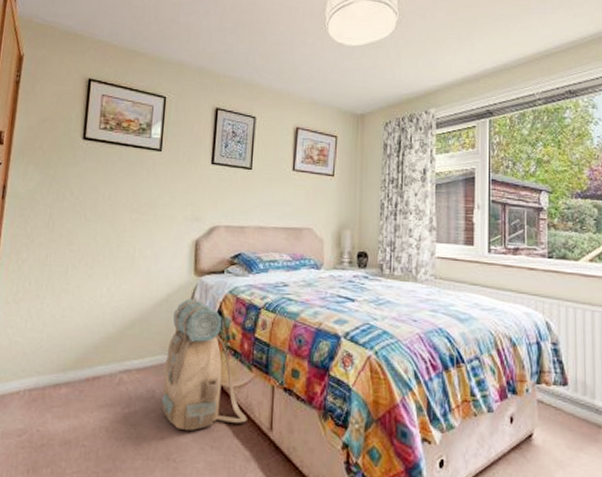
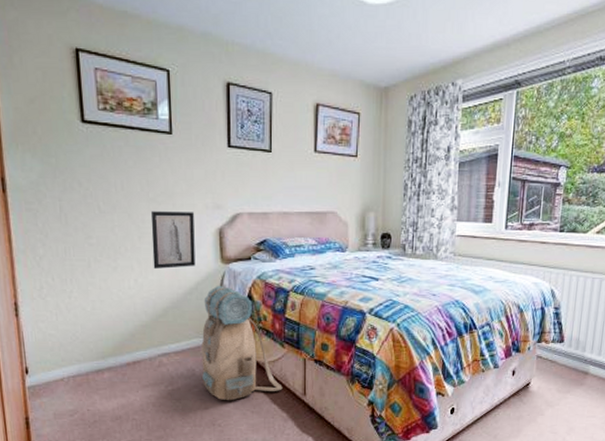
wall art: none [127,221,173,279] -> present [150,211,196,269]

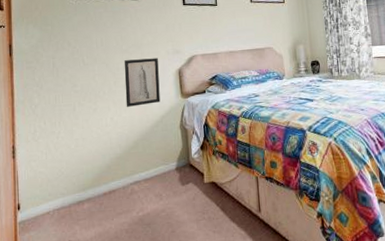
backpack: present [201,286,283,401] -> none [167,117,240,223]

